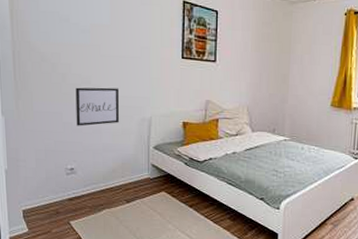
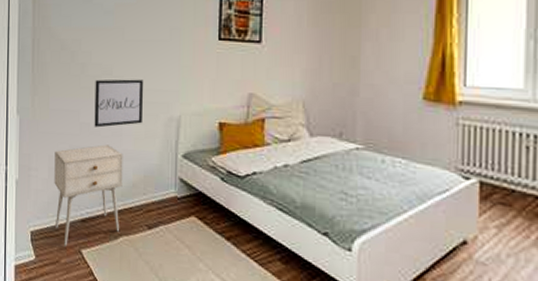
nightstand: none [41,140,104,220] -> present [54,144,123,247]

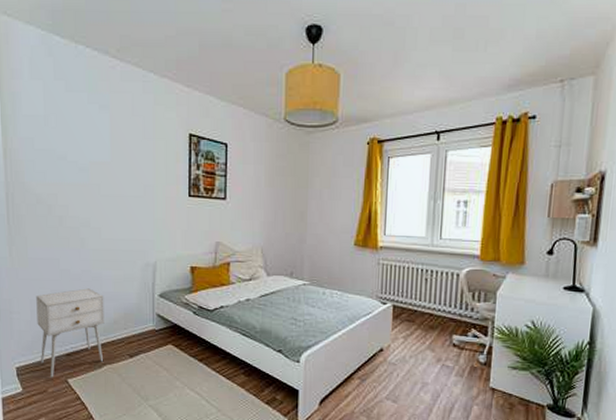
wall art: present [94,79,143,128] -> none [73,230,121,274]

